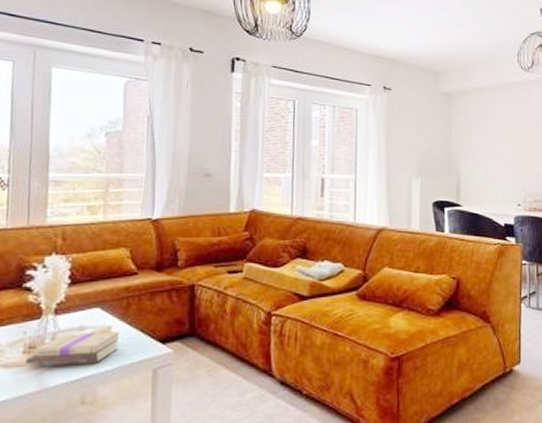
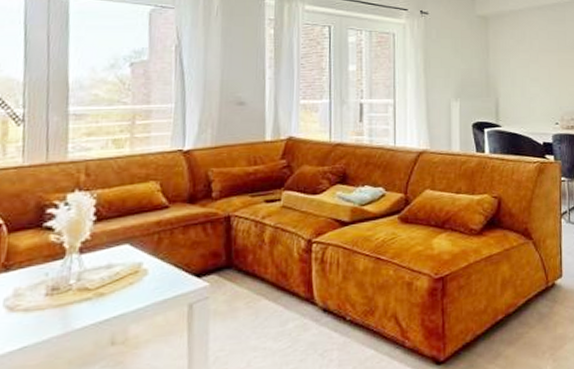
books: present [26,332,120,368] -> none [49,268,152,310]

